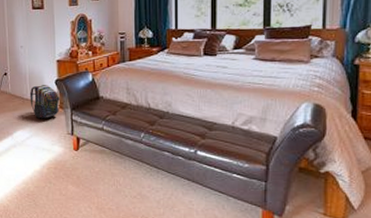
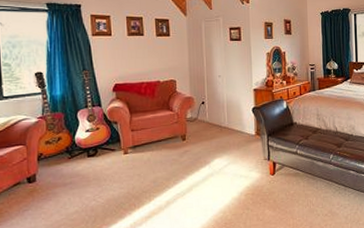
backpack: present [29,85,60,119] -> none [227,113,257,147]

